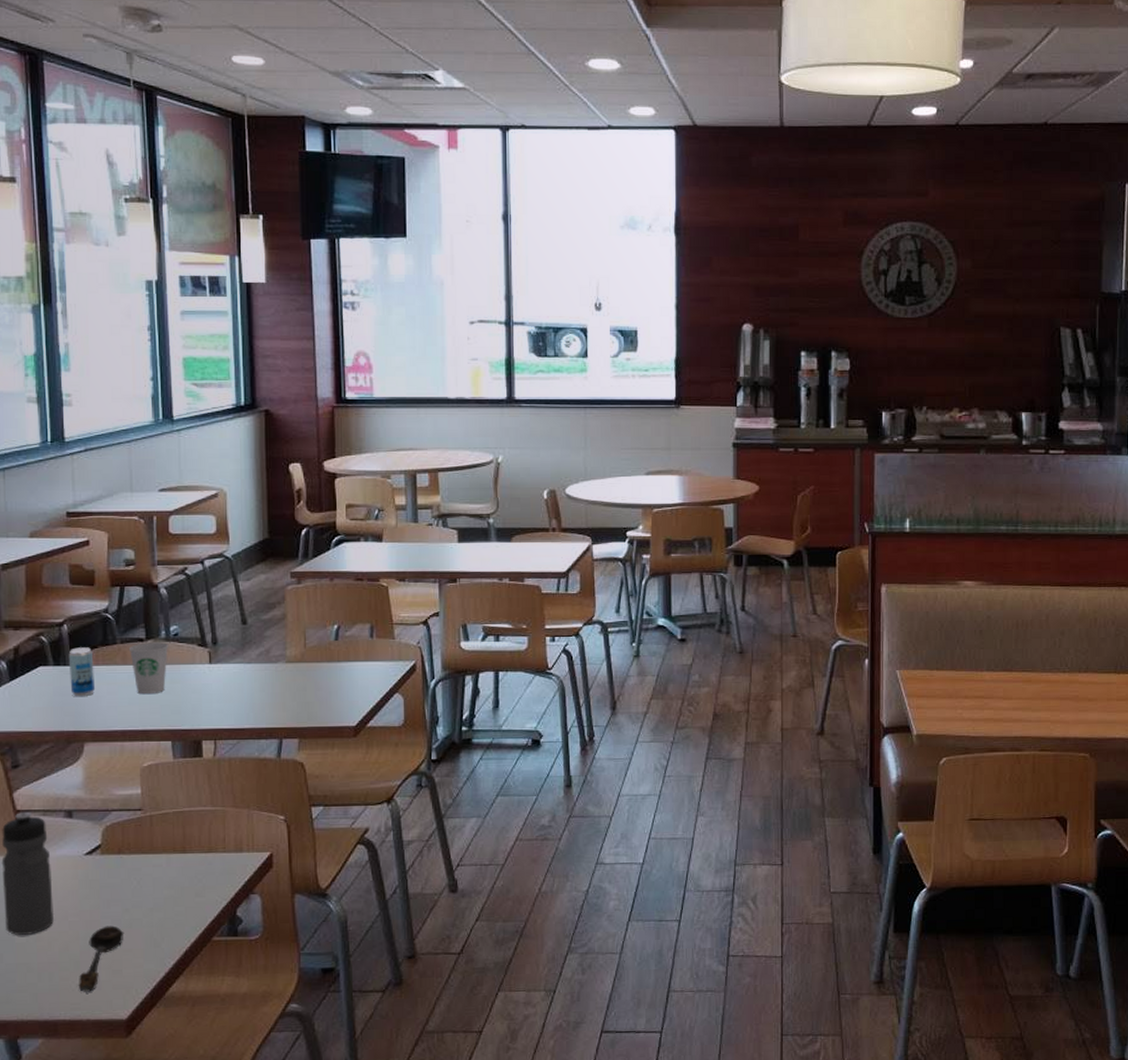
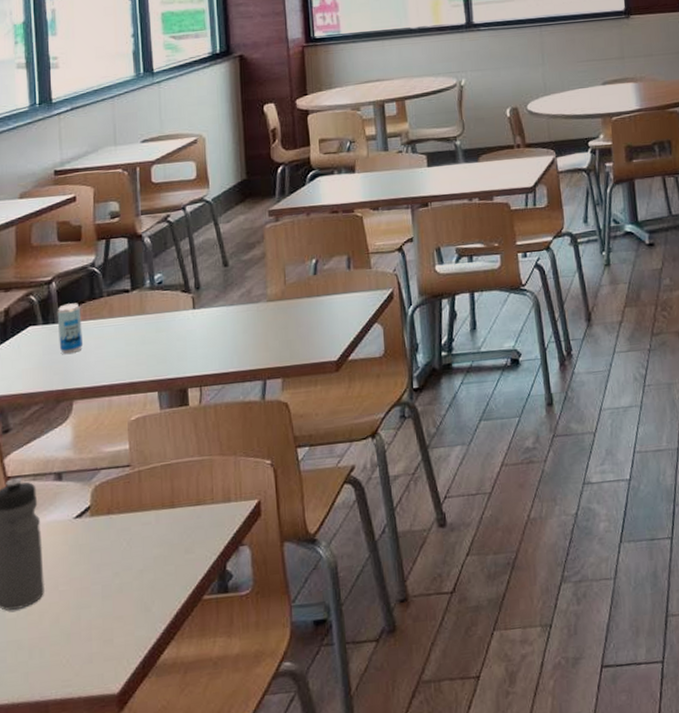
spoon: present [79,925,124,992] -> none [70,591,115,667]
paper cup: present [128,642,169,694] -> none [114,291,154,346]

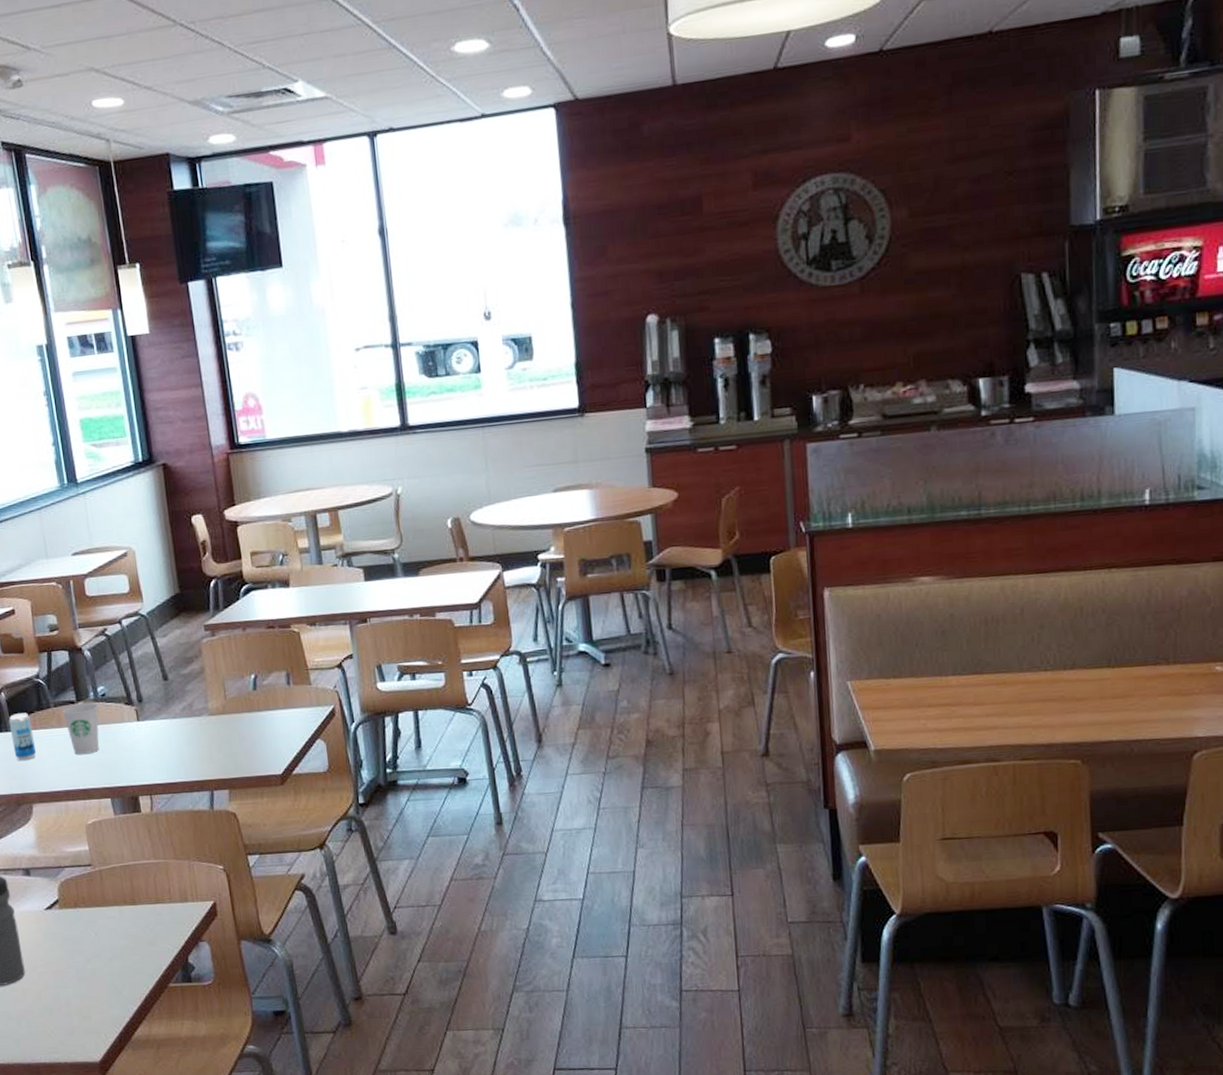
paper cup: none [114,291,154,346] -> present [61,703,99,754]

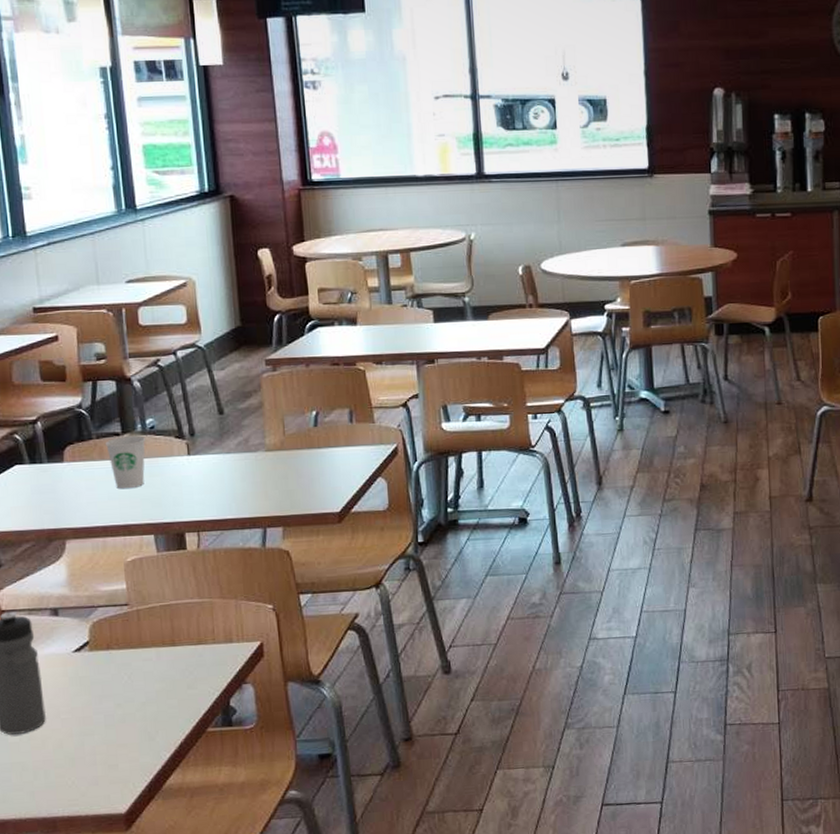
beverage can: present [8,713,37,760] -> none [44,444,74,494]

